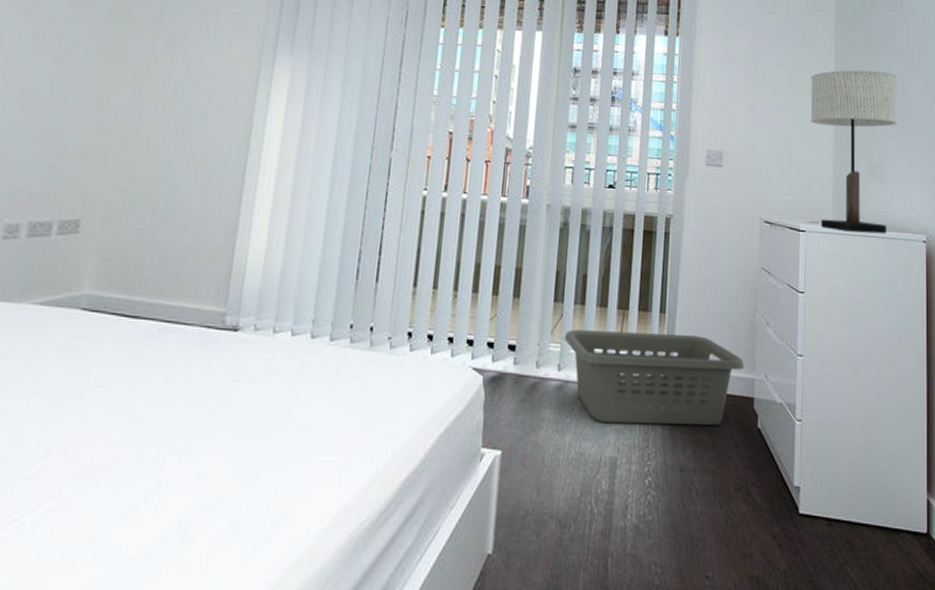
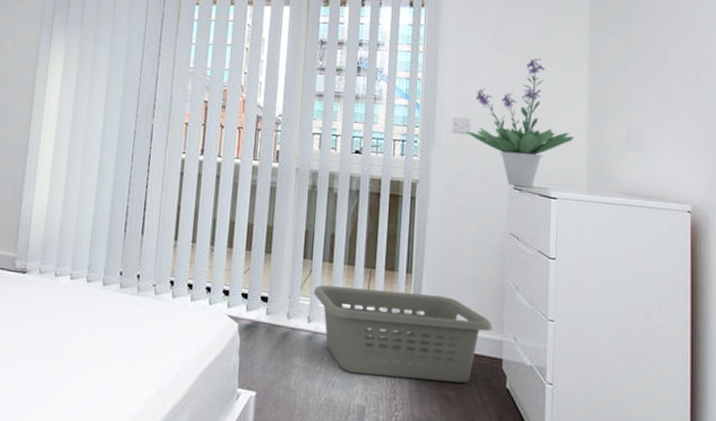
potted plant: none [718,89,821,221] -> present [465,57,574,188]
table lamp: present [810,70,898,234] -> none [562,36,660,203]

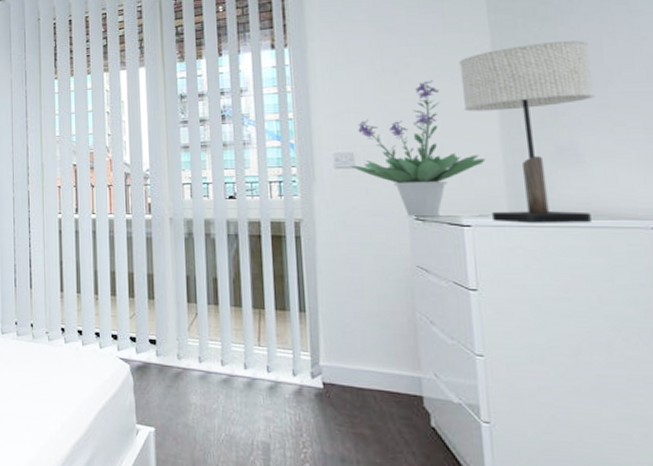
laundry basket: present [313,285,493,384] -> none [201,327,407,422]
table lamp: none [562,36,660,203] -> present [459,40,596,223]

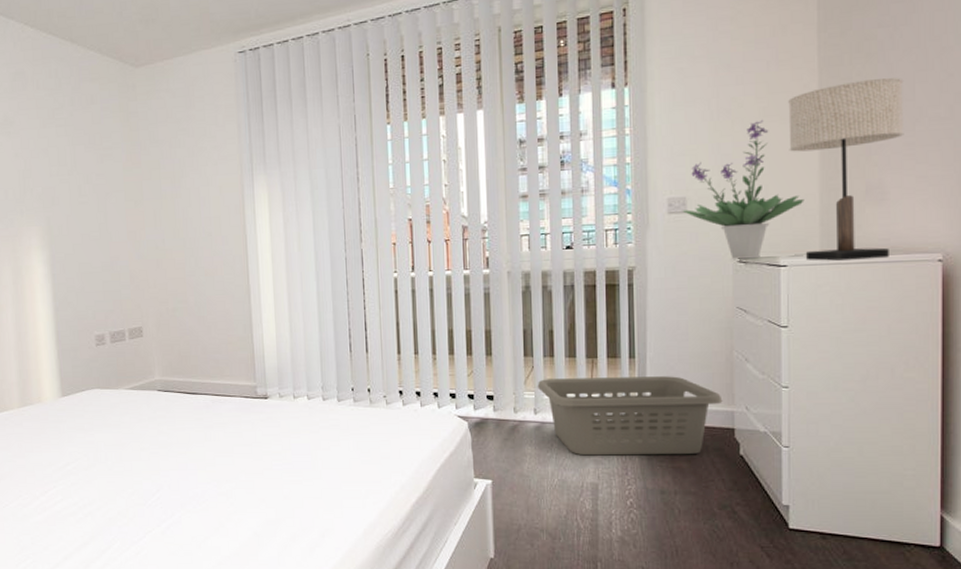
laundry basket: none [201,327,407,422] -> present [537,376,723,456]

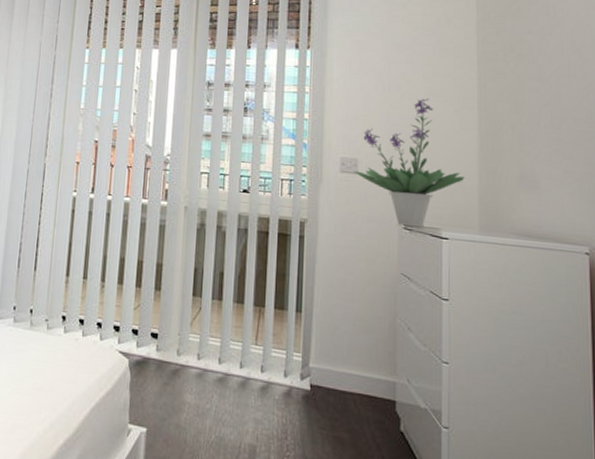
laundry basket: present [537,376,723,456] -> none [203,322,385,425]
table lamp: present [788,77,904,261] -> none [451,76,552,245]

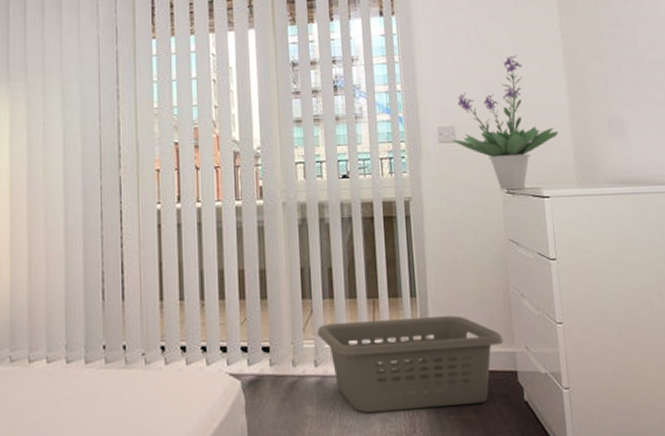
laundry basket: none [203,322,385,425] -> present [317,315,504,414]

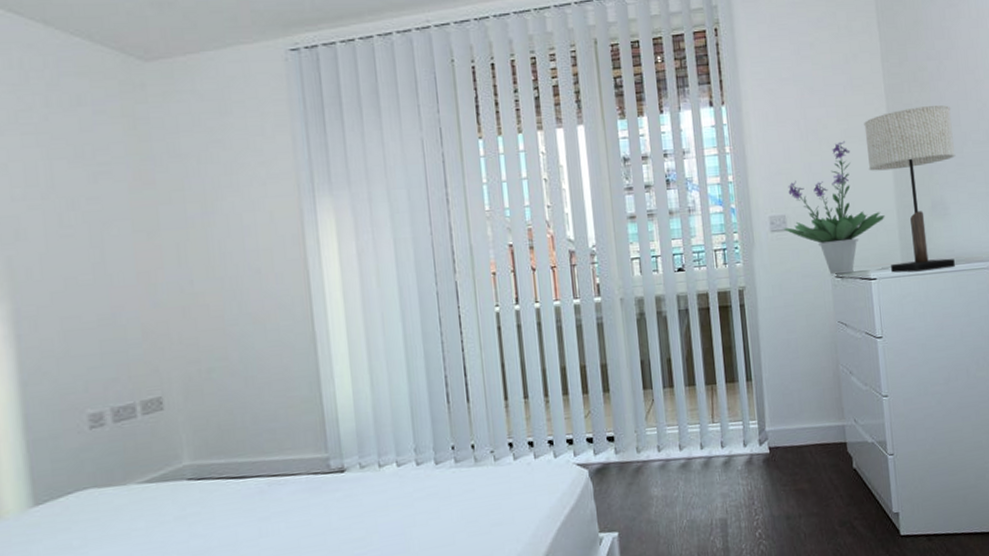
laundry basket: present [317,315,504,414] -> none [658,395,834,491]
table lamp: none [536,22,634,192] -> present [864,105,956,273]

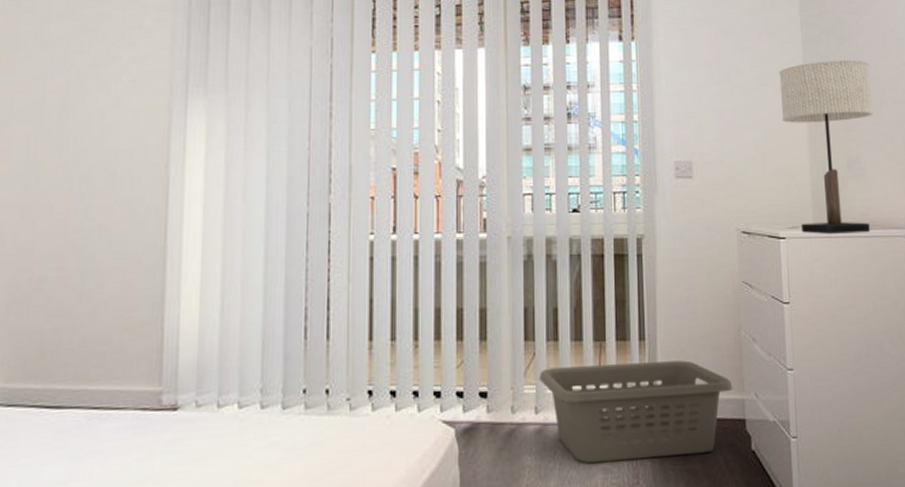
laundry basket: none [658,395,834,491] -> present [539,360,733,464]
potted plant: present [783,140,885,275] -> none [688,87,797,230]

